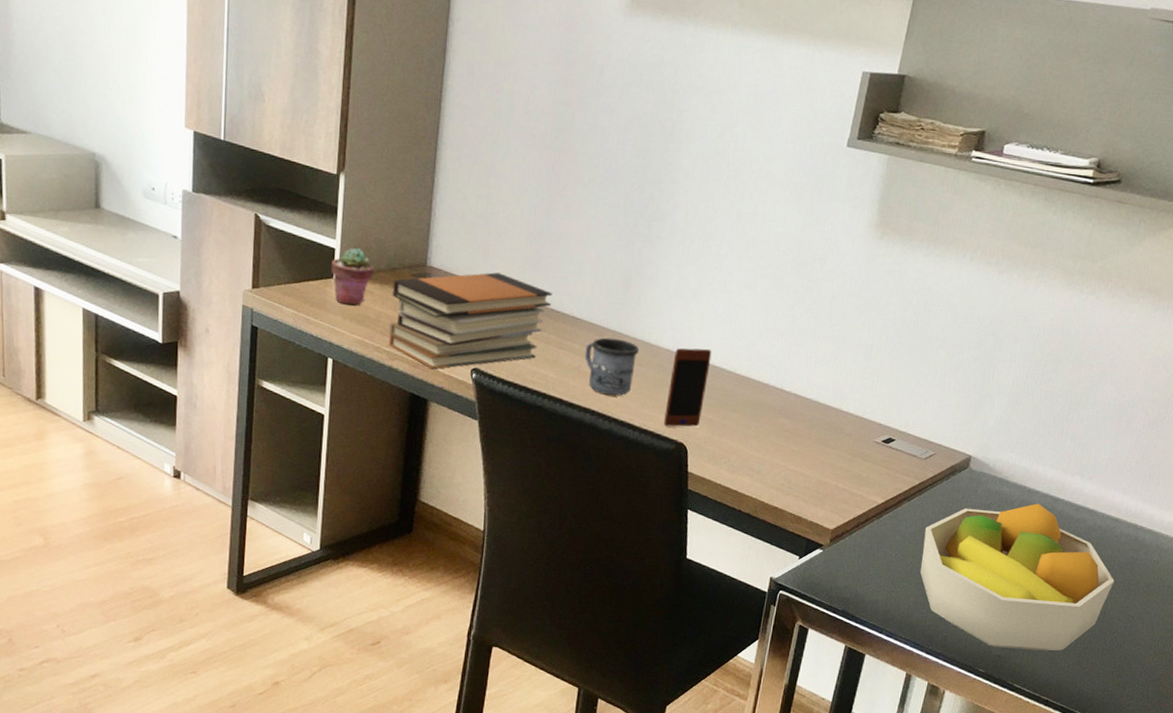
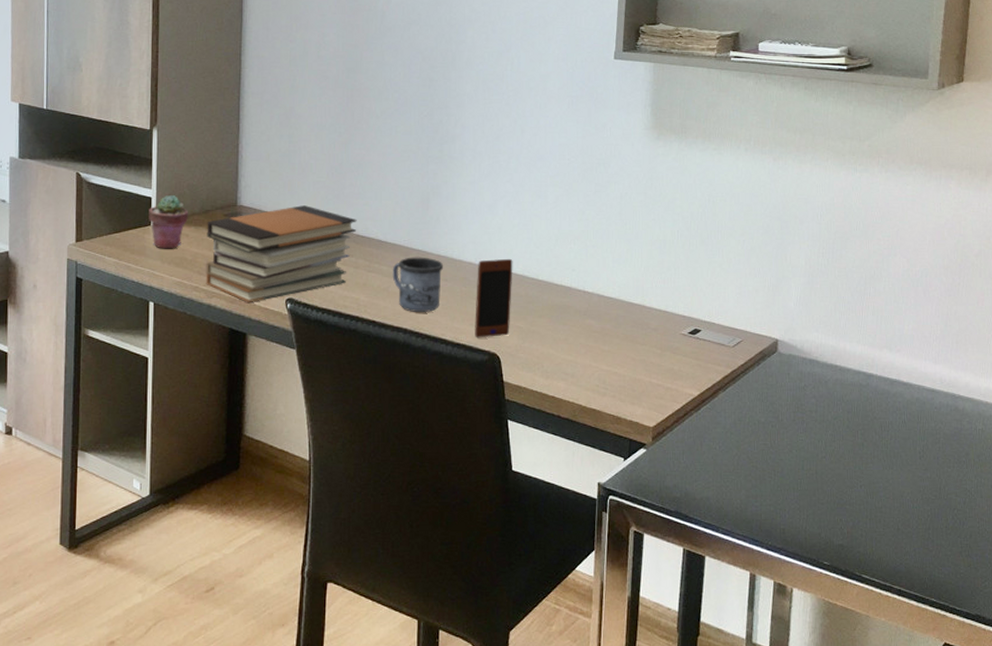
fruit bowl: present [920,503,1115,651] -> none [745,381,944,536]

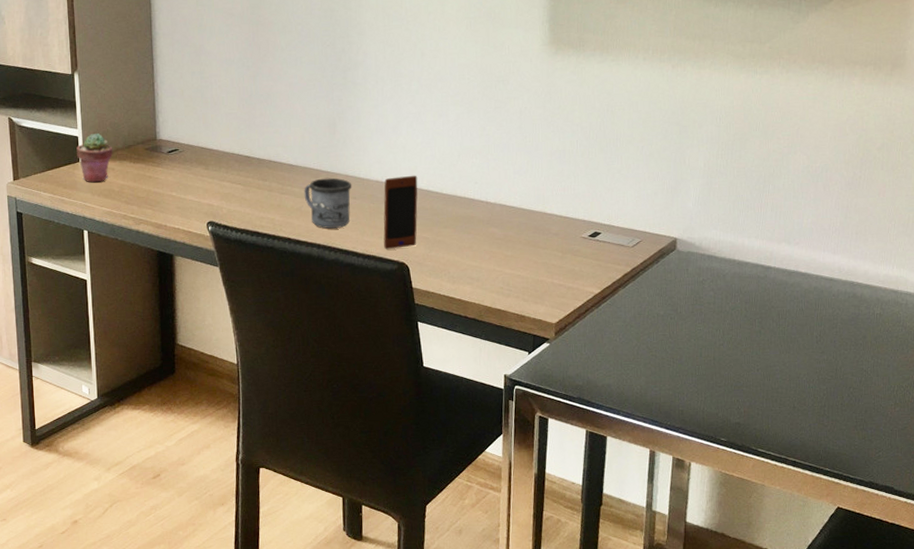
book stack: present [206,205,357,304] -> none [130,136,269,228]

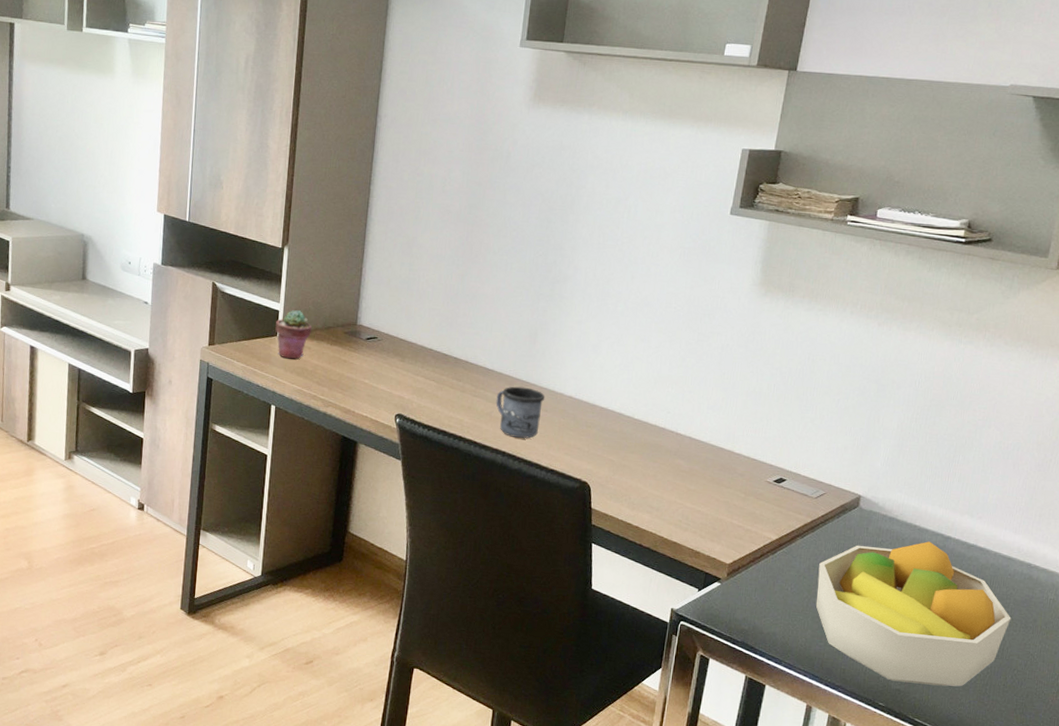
smartphone: present [383,175,418,250] -> none [568,395,611,467]
fruit bowl: none [644,274,841,415] -> present [815,541,1011,687]

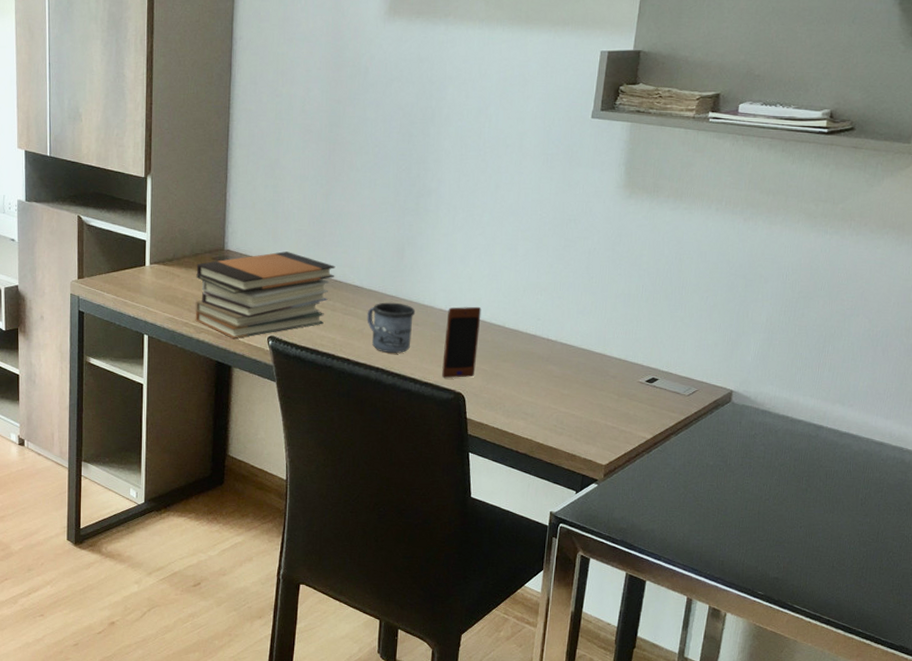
potted succulent: present [275,309,312,359] -> none [143,238,179,288]
book stack: none [323,329,467,415] -> present [195,251,335,339]
smartphone: none [568,395,611,467] -> present [442,306,481,379]
fruit bowl: present [815,541,1011,687] -> none [692,432,885,572]

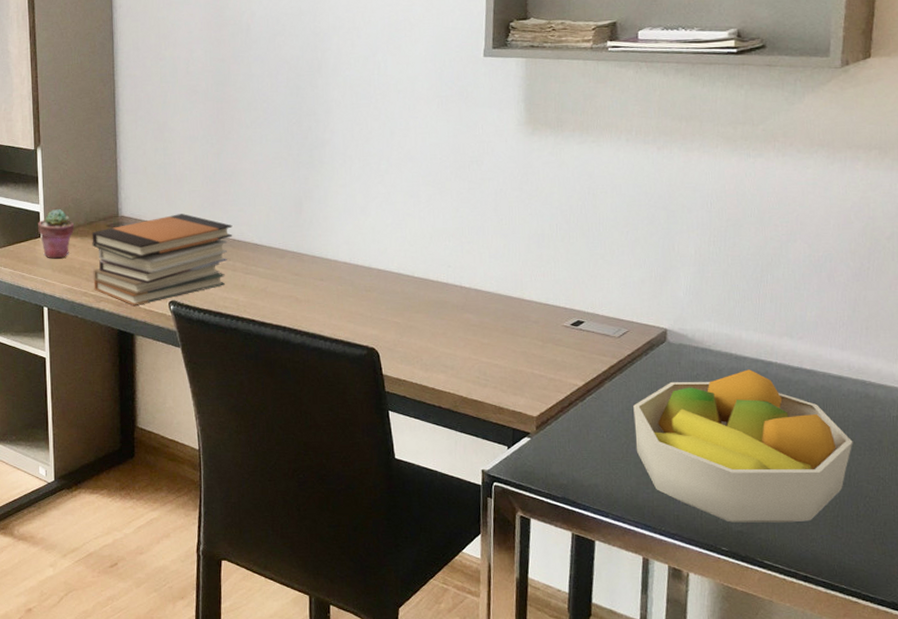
potted succulent: none [143,238,179,288] -> present [38,208,74,259]
mug: present [367,302,416,353] -> none [269,258,319,311]
smartphone: present [442,306,481,379] -> none [352,257,388,334]
fruit bowl: none [692,432,885,572] -> present [633,369,853,523]

